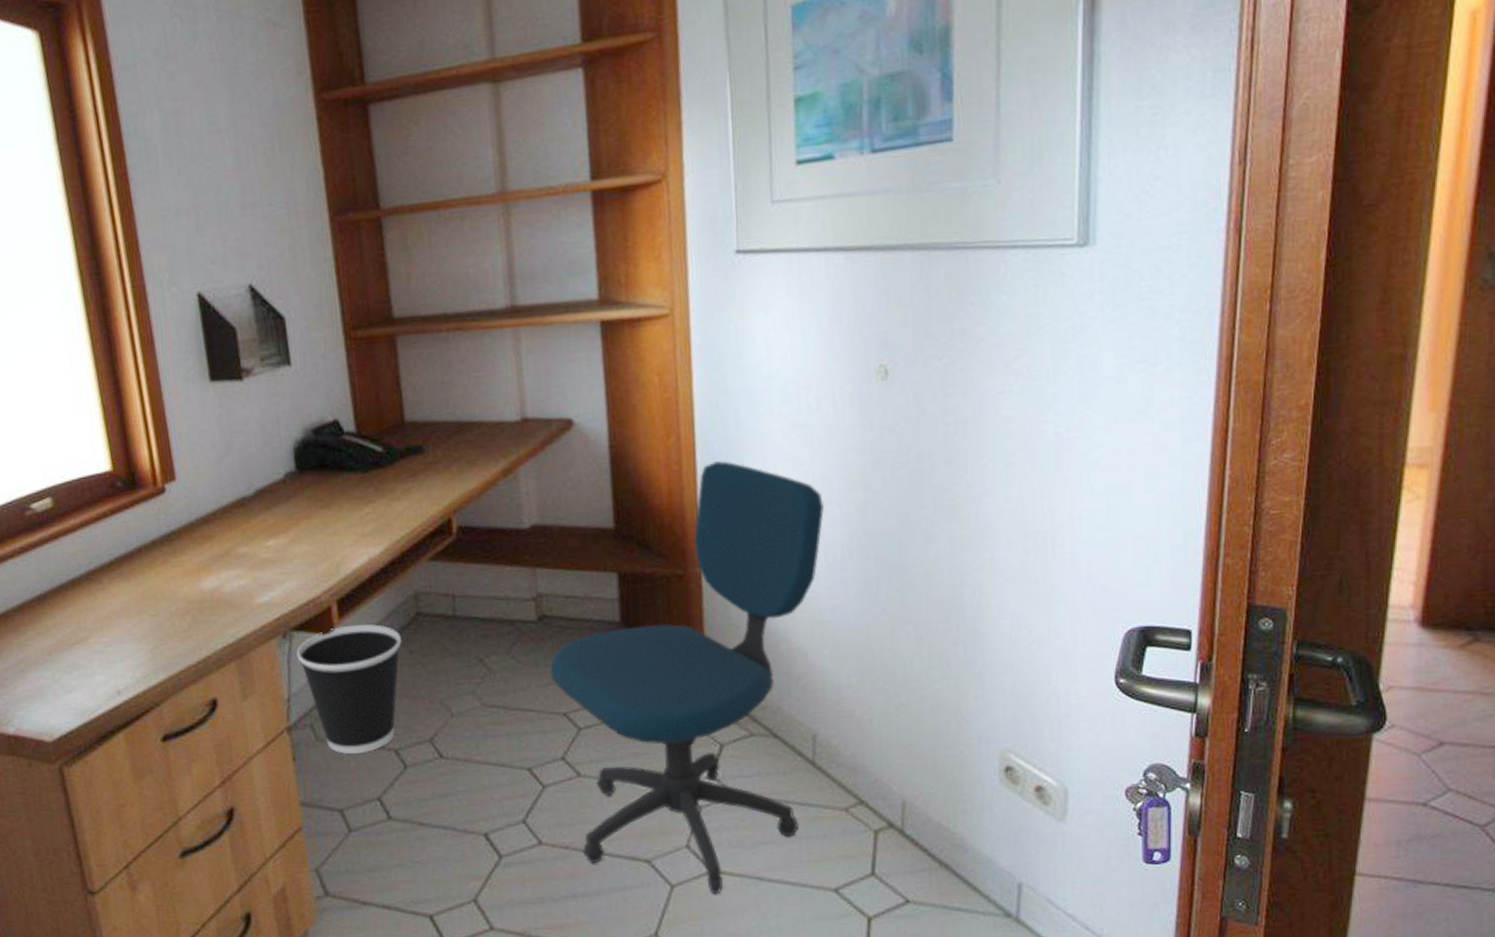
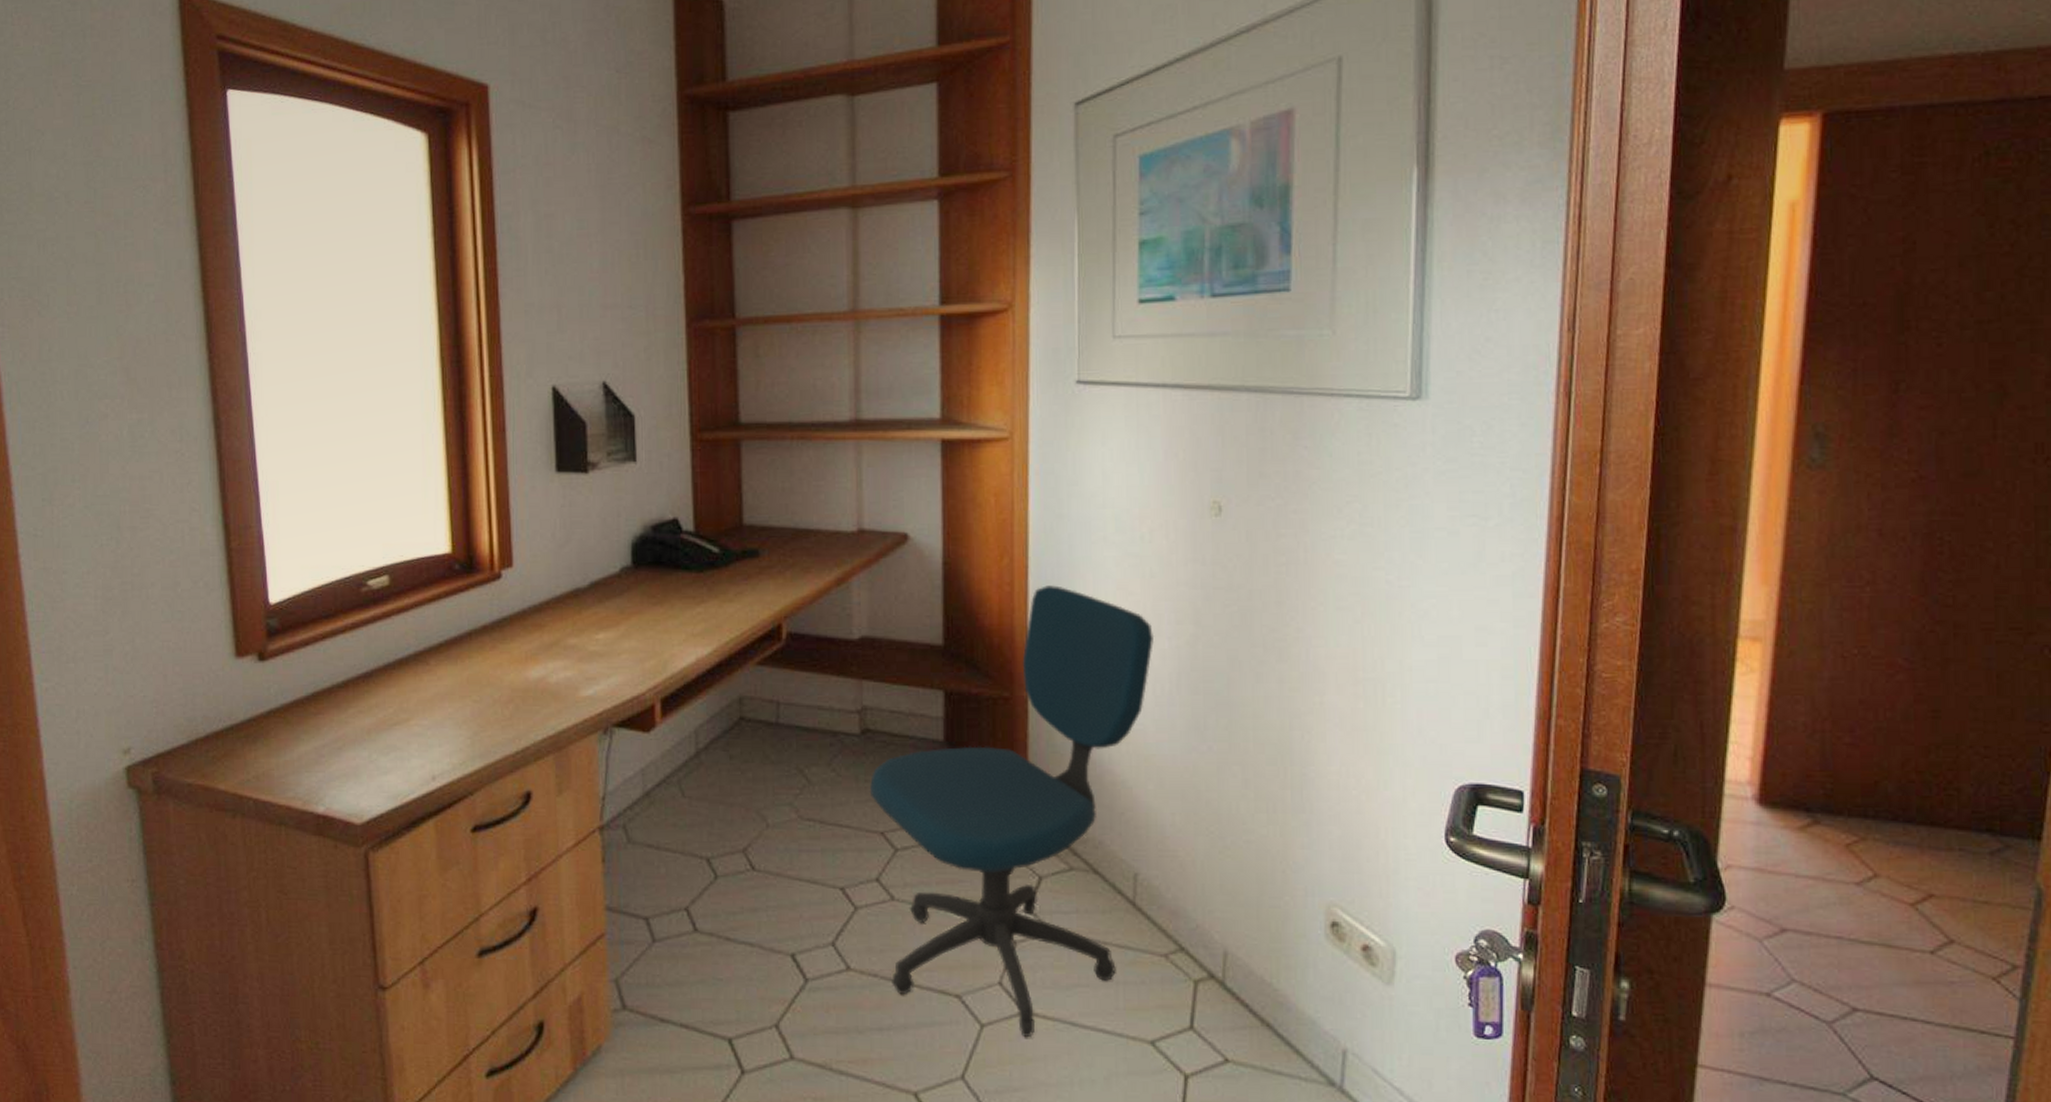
wastebasket: present [296,624,402,755] -> none [616,725,722,860]

